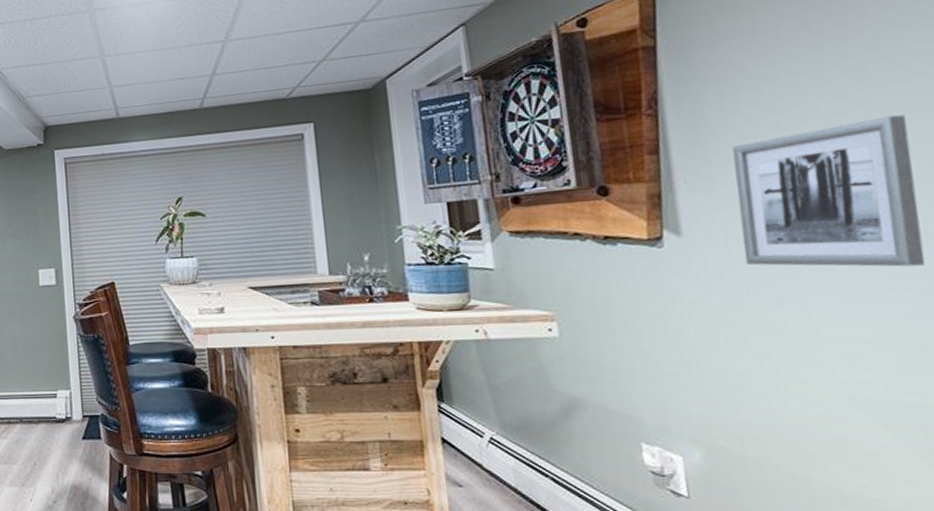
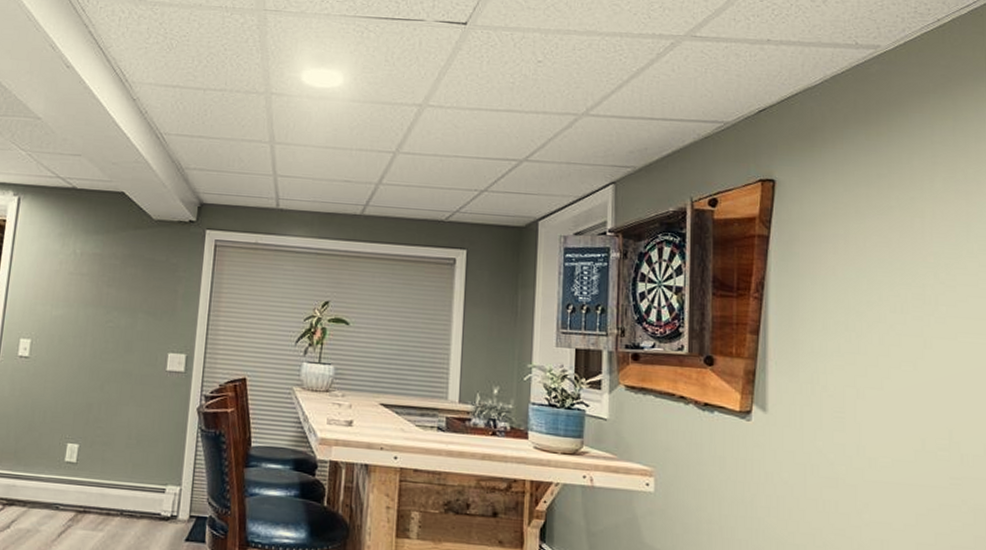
wall art: present [732,115,925,267] -> none [814,333,949,468]

